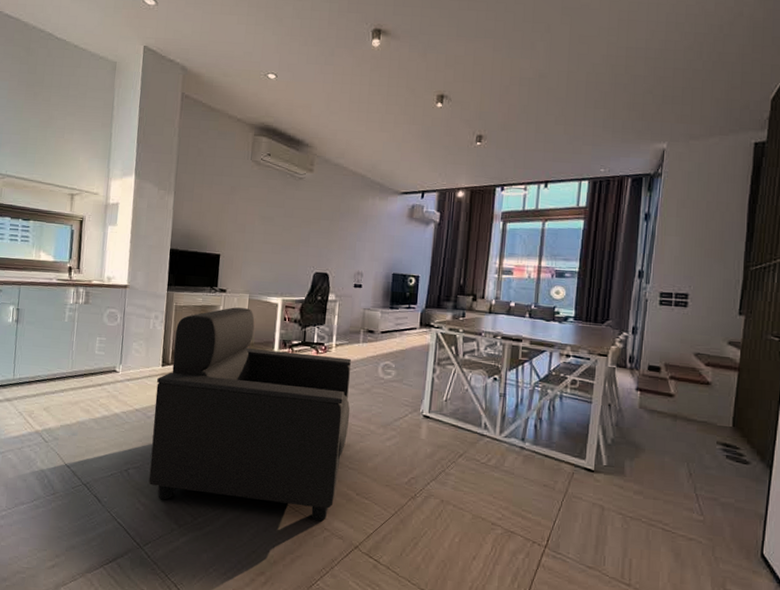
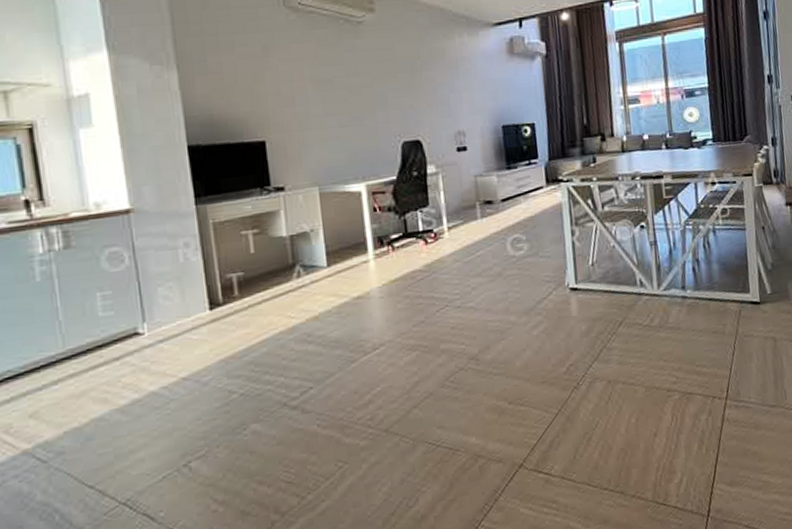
armchair: present [148,307,352,522] -> none [207,205,484,489]

